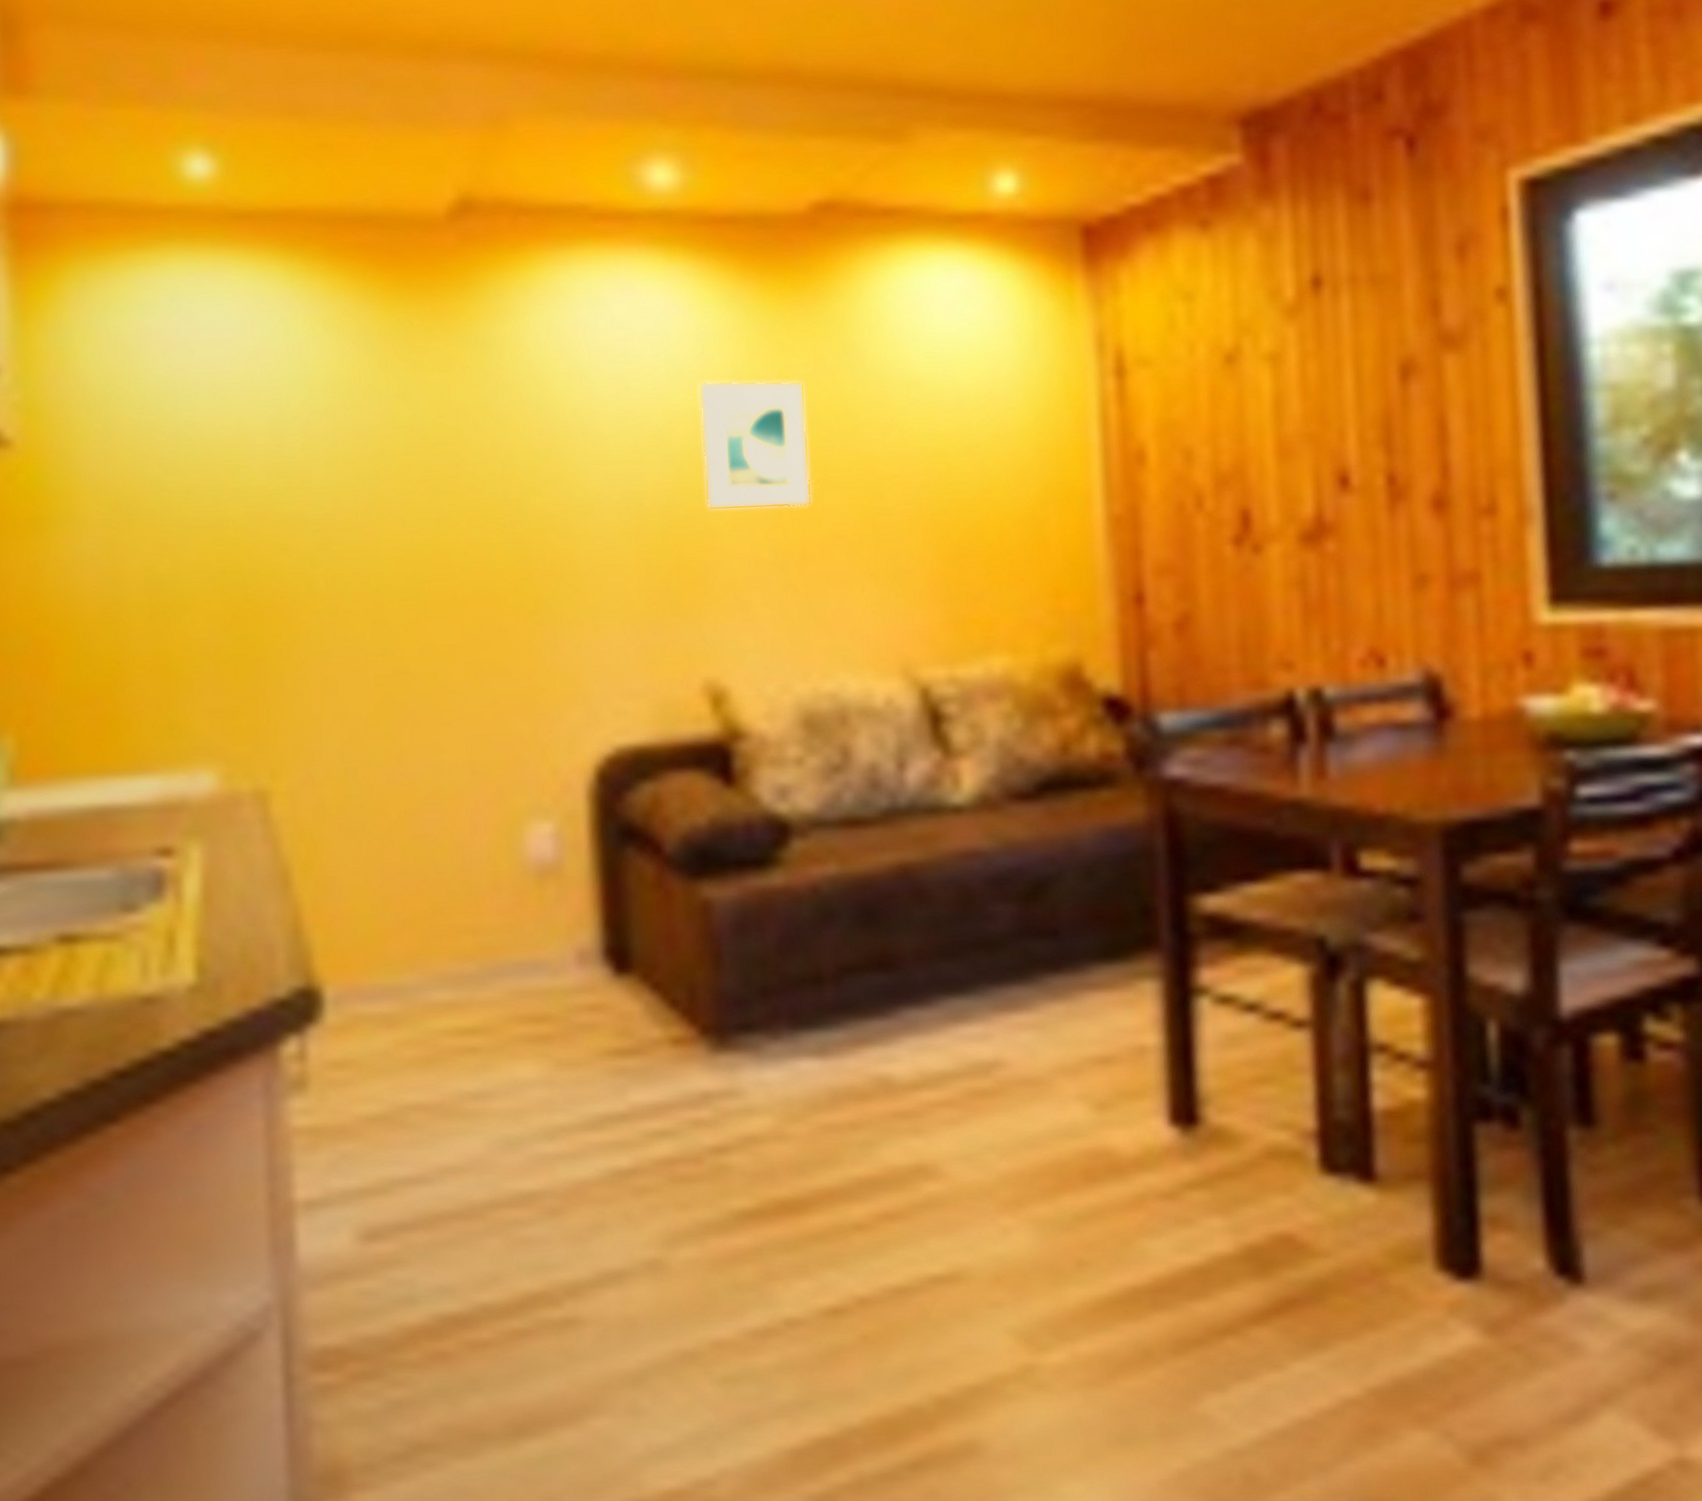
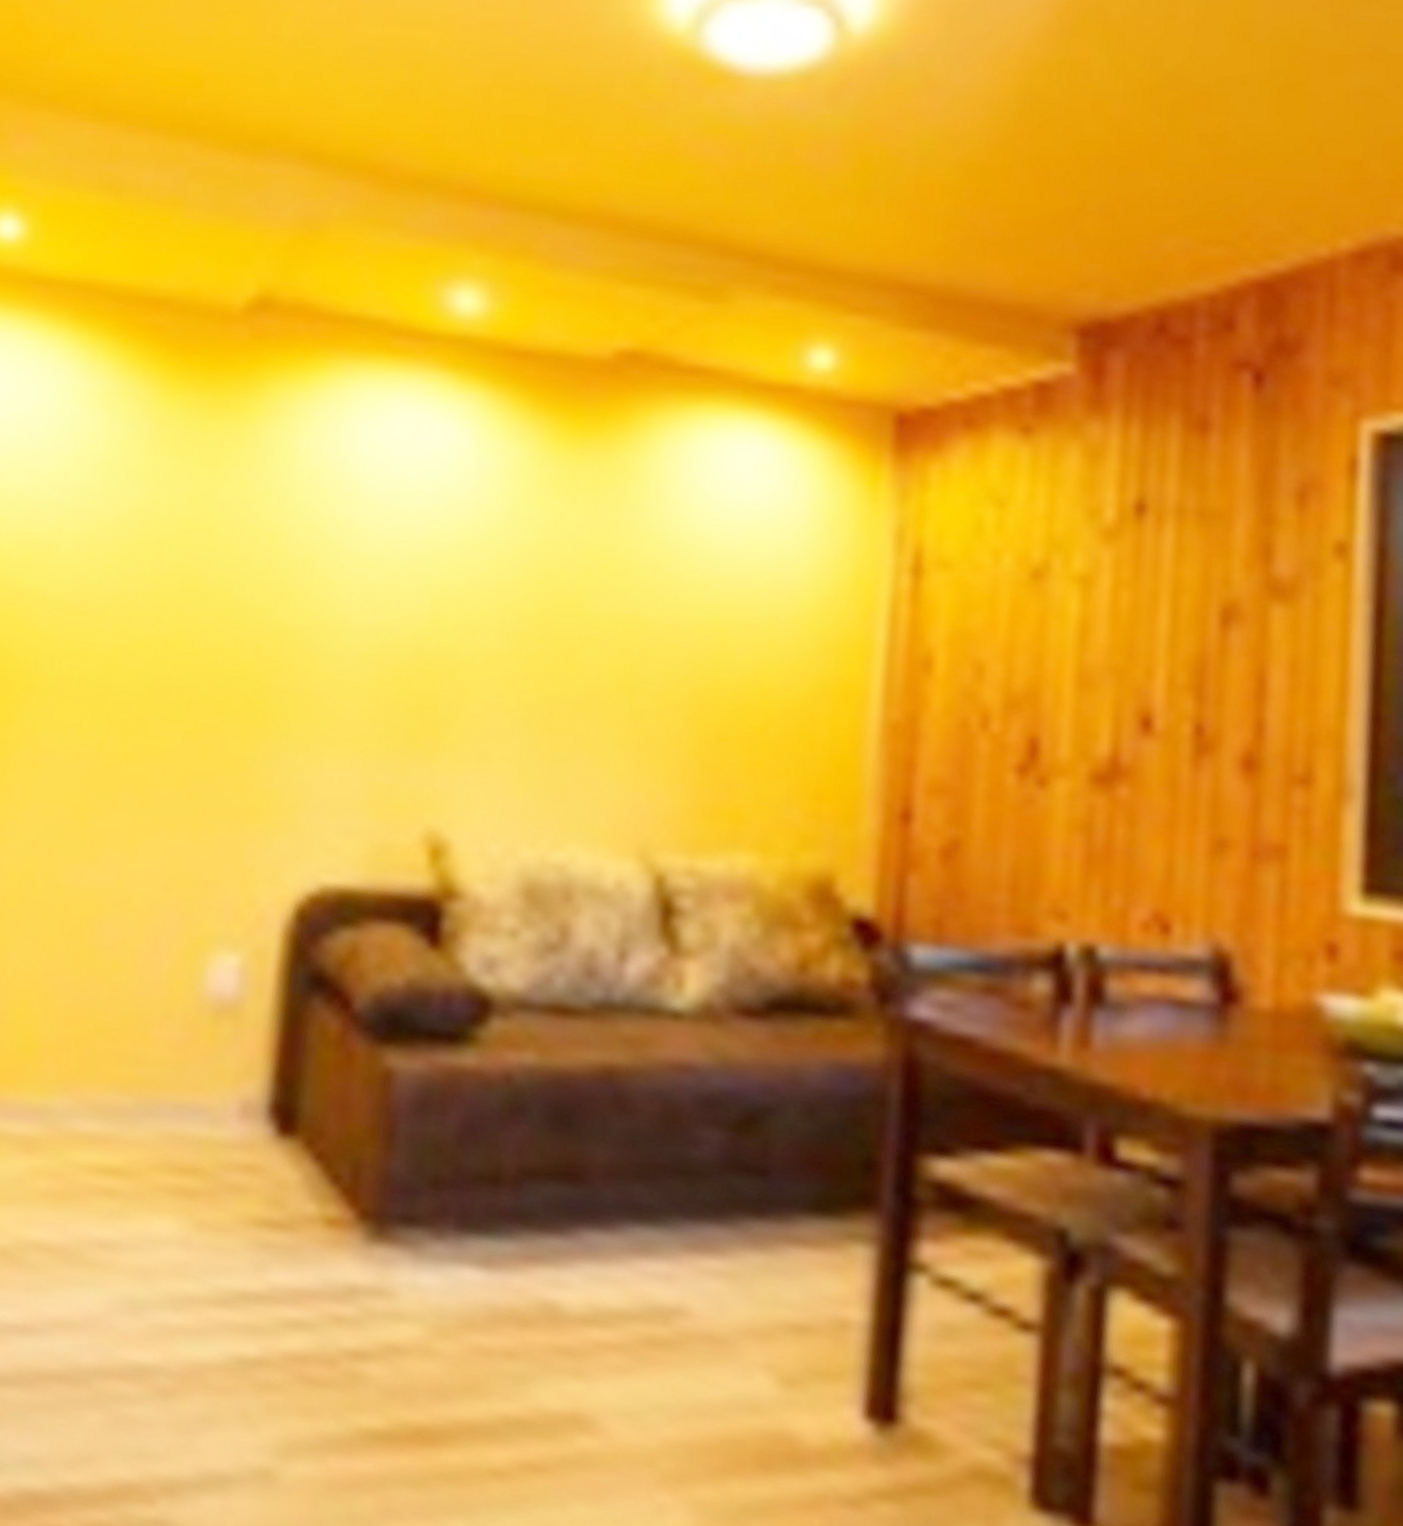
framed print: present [698,380,812,511] -> none [458,515,581,662]

